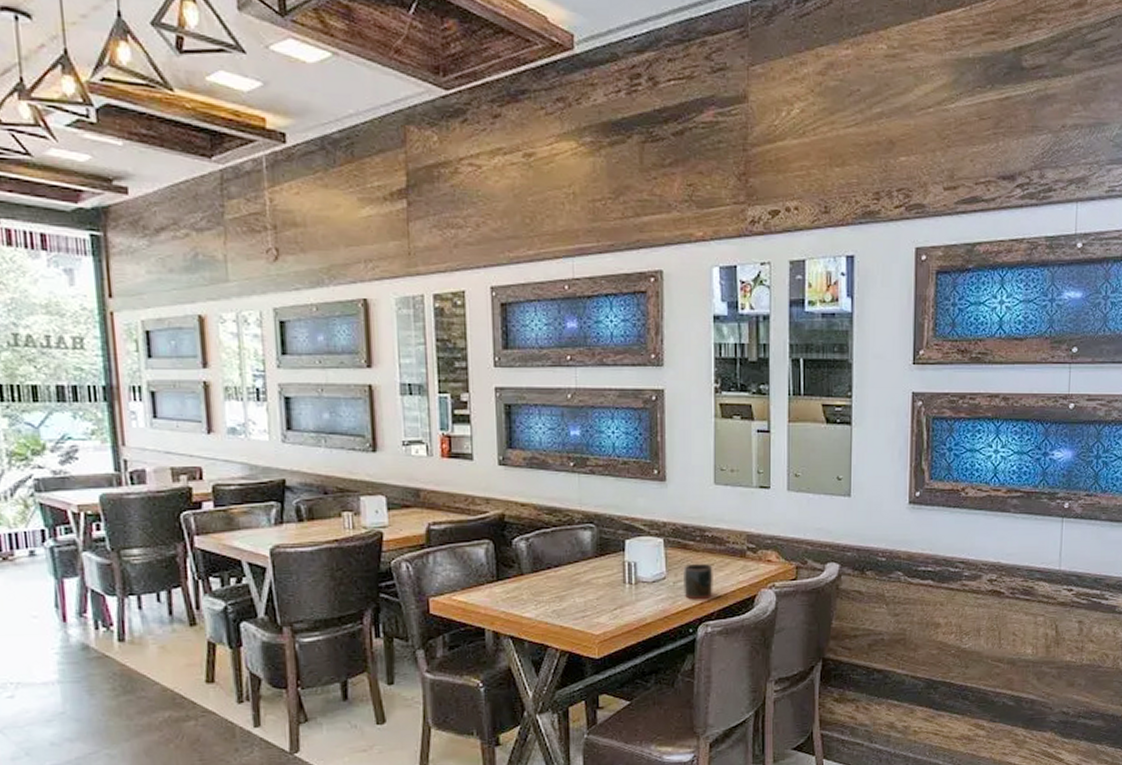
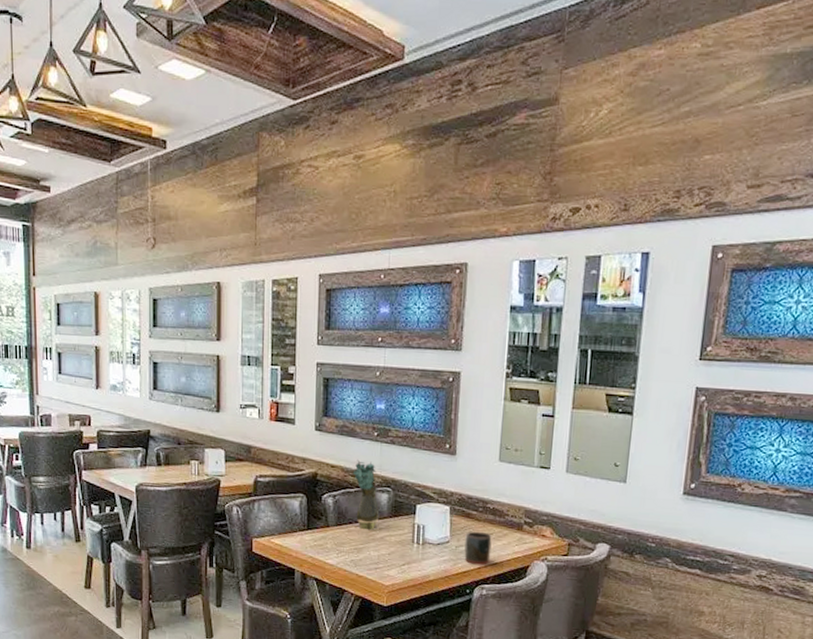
vase: none [547,494,583,573] -> present [352,459,380,529]

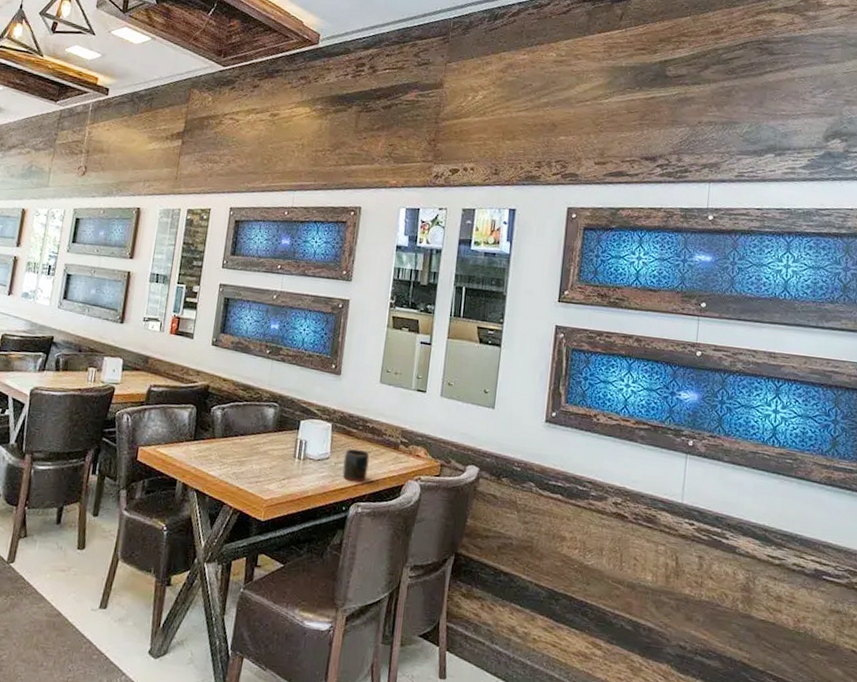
vase: present [352,459,380,529] -> none [242,374,266,443]

